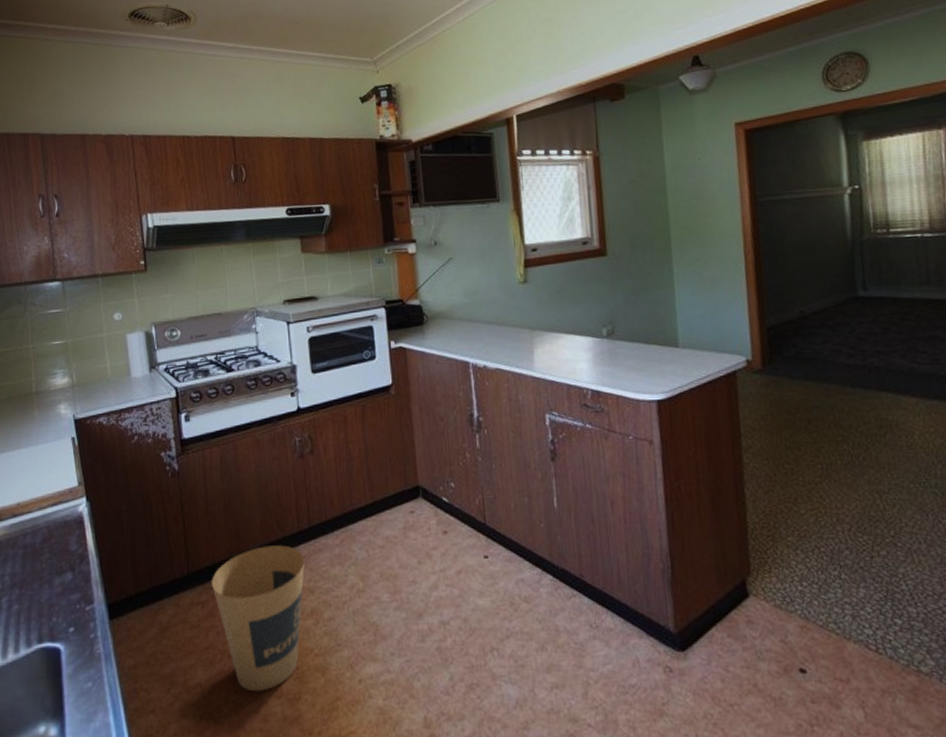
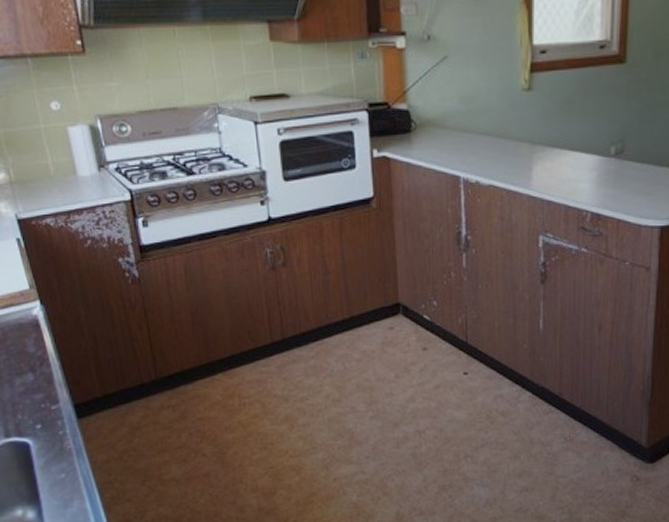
trash can: present [212,545,305,692] -> none [181,355,278,486]

